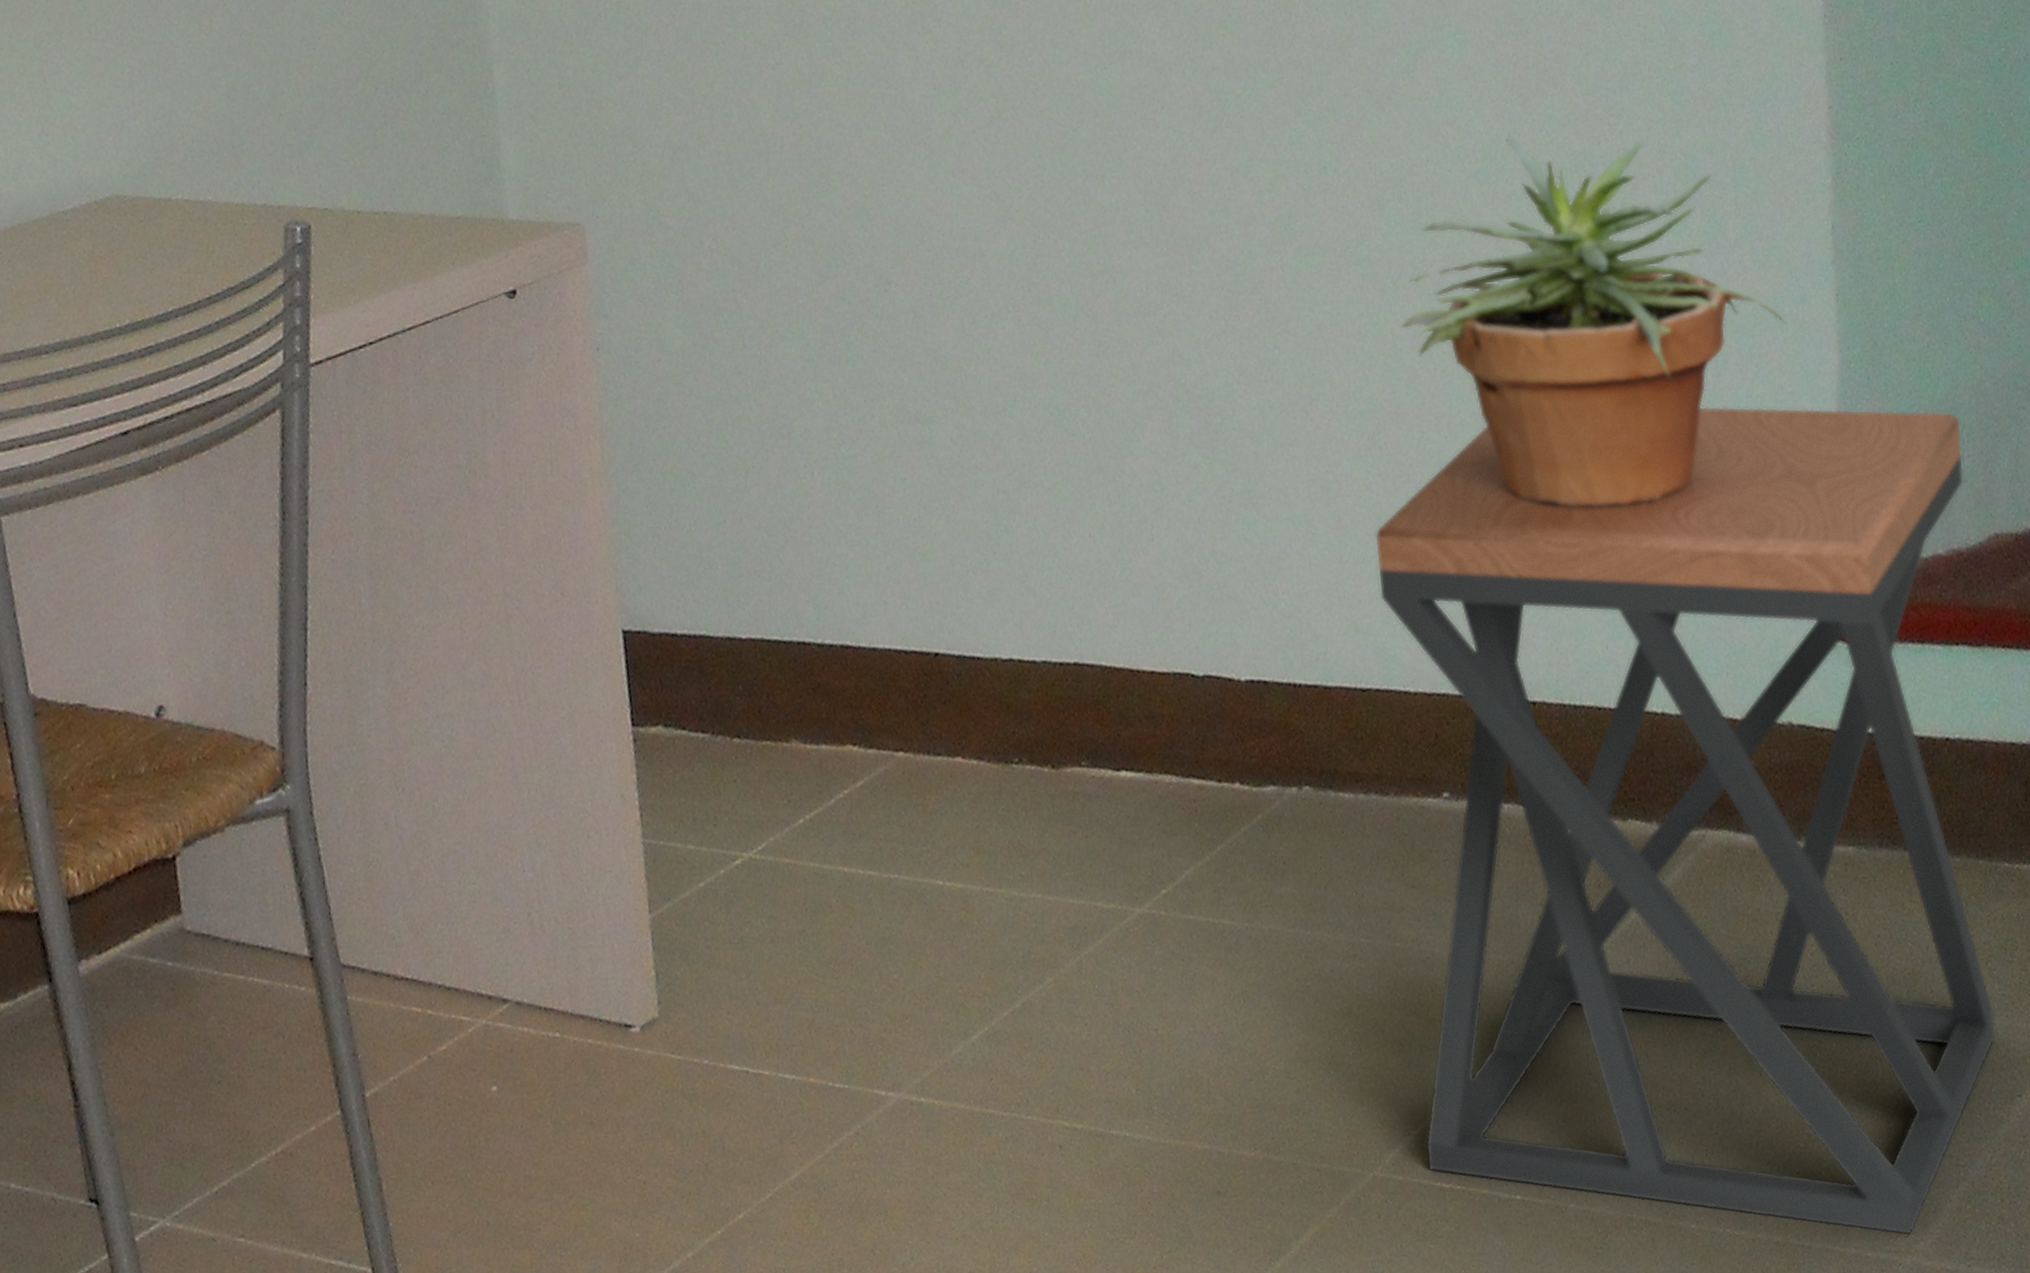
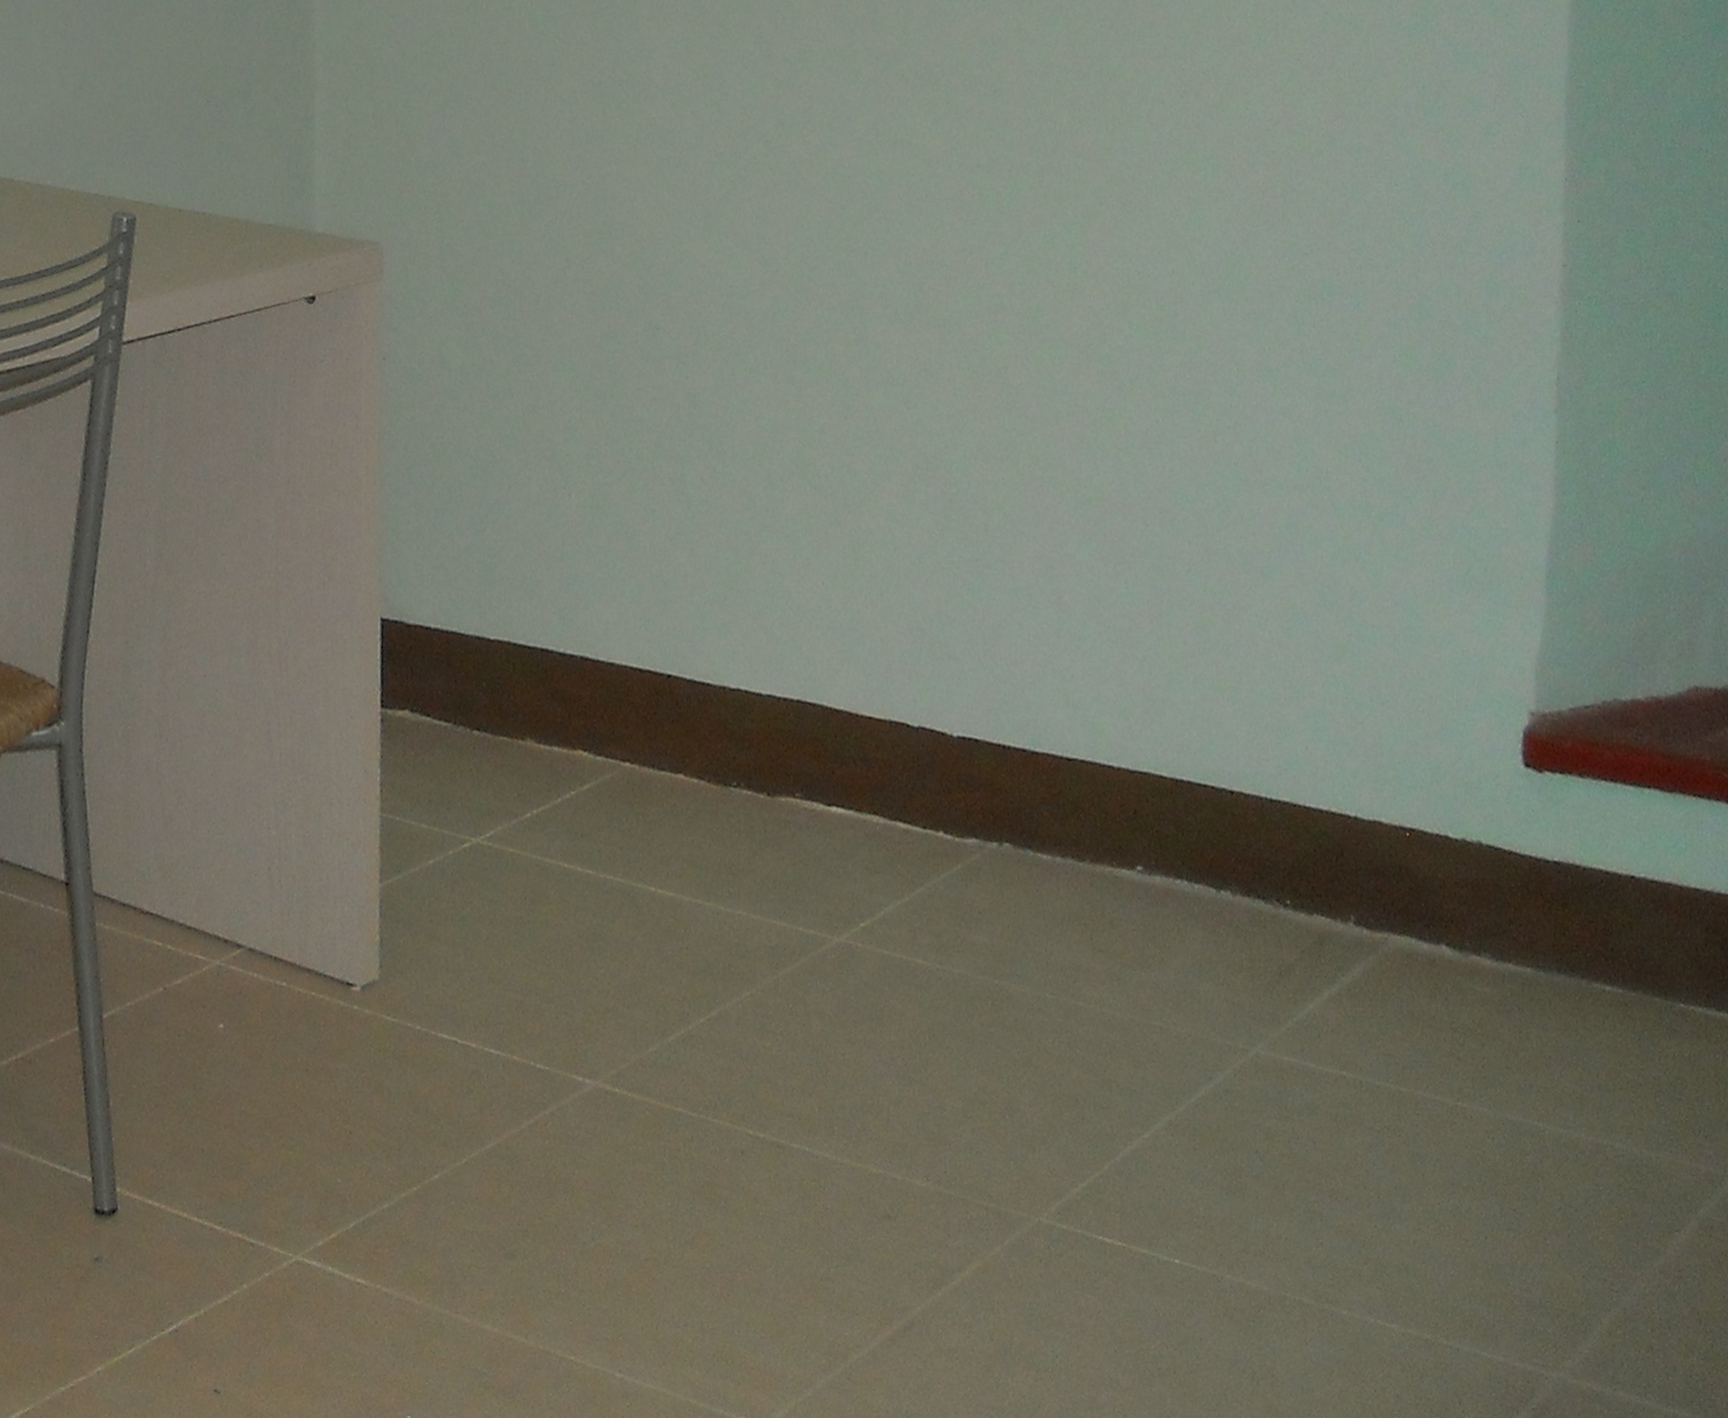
stool: present [1374,405,1997,1236] -> none [1091,526,1670,1351]
potted plant: present [1400,134,1787,508] -> none [1133,257,1506,616]

